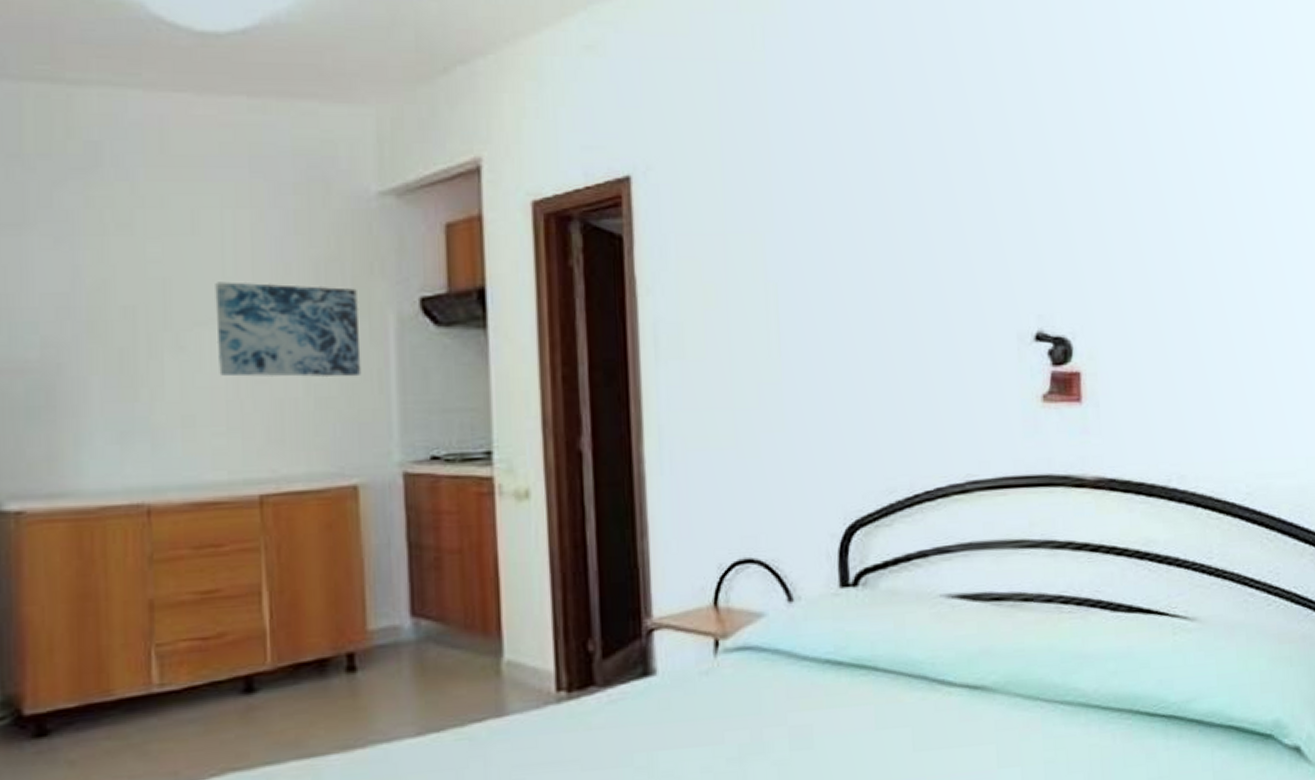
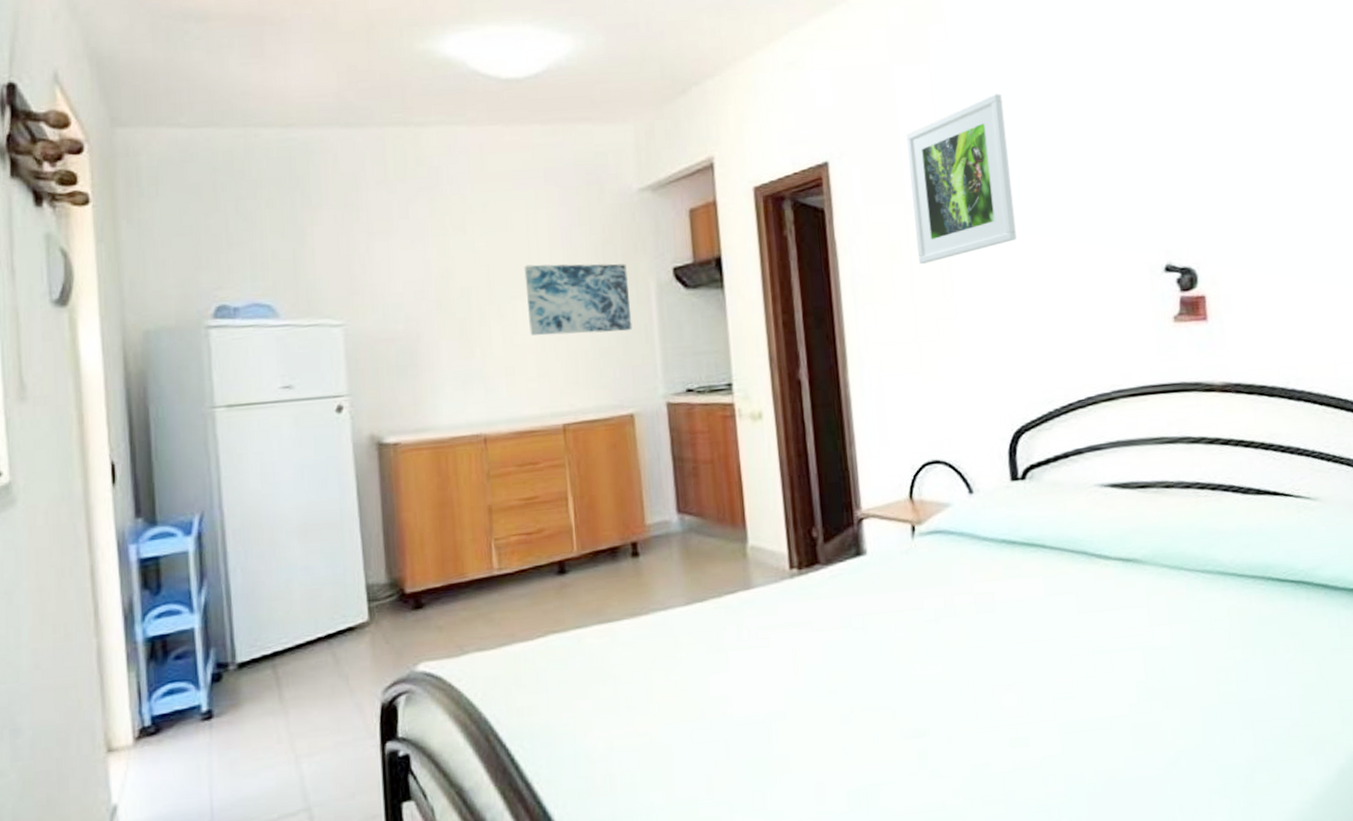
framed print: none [730,109,861,313] -> present [905,94,1017,264]

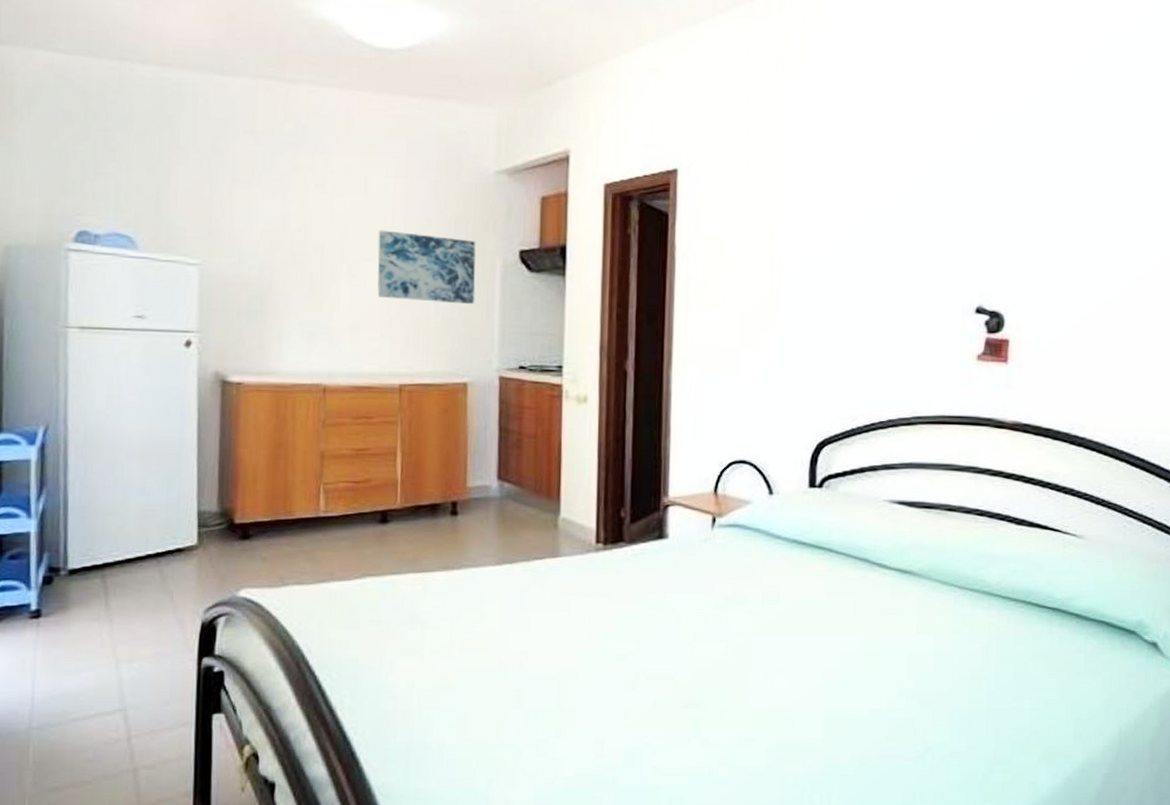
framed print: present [905,94,1017,264] -> none [750,125,848,277]

